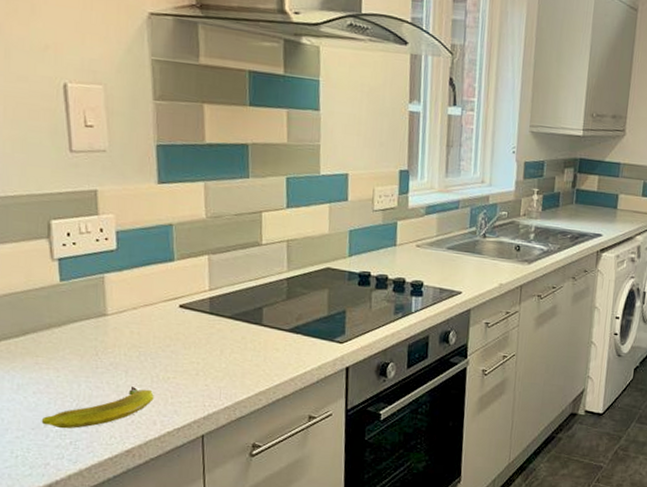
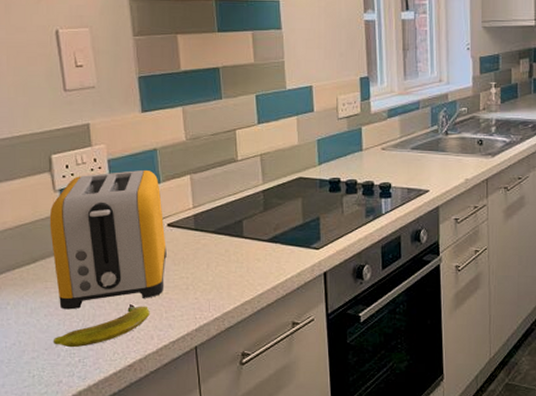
toaster: none [44,245,177,389] -> present [49,170,167,310]

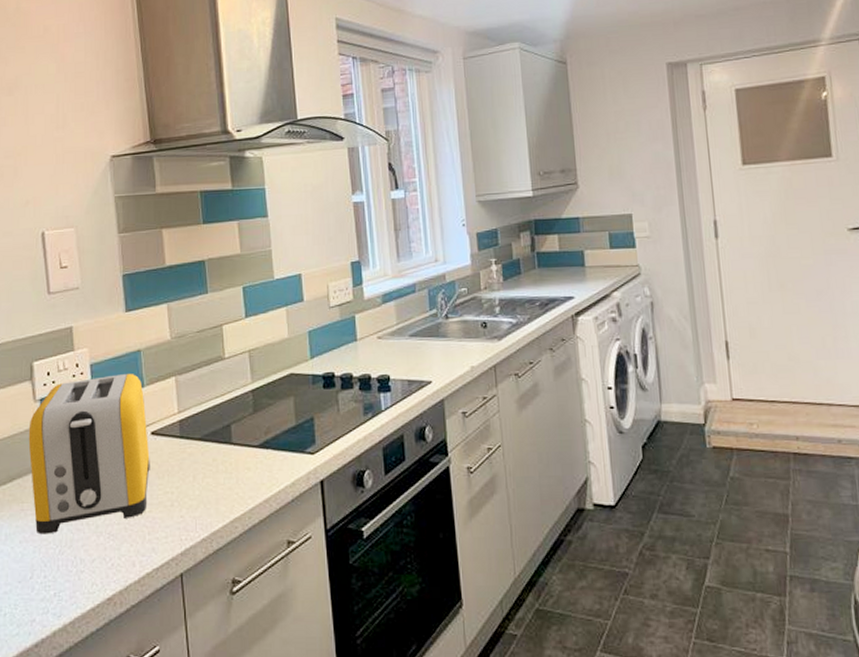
banana: present [53,304,150,348] -> none [27,526,132,579]

